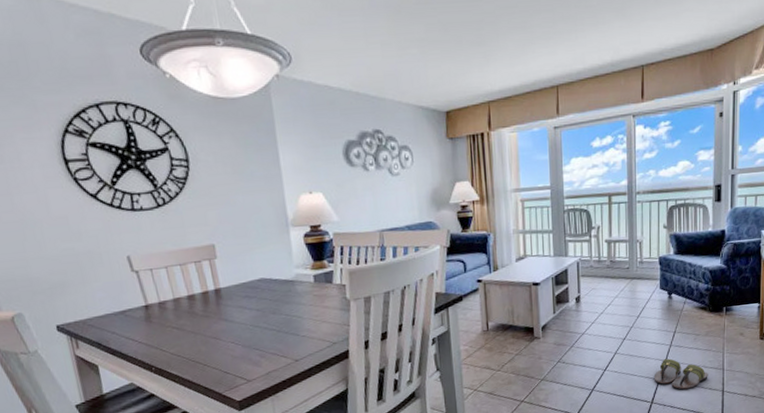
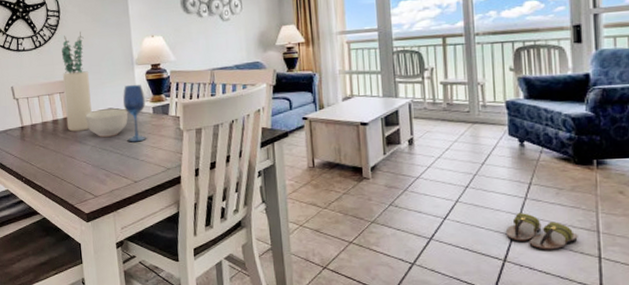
vase: none [194,186,239,308] -> present [62,32,92,132]
bowl: none [230,278,285,313] -> present [85,108,128,138]
wineglass: none [276,249,307,317] -> present [122,84,146,143]

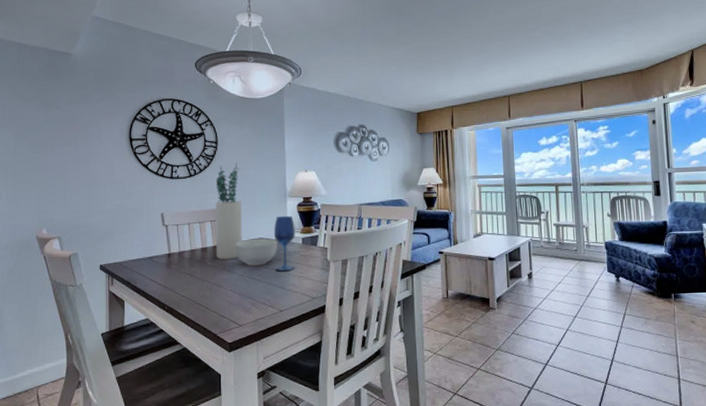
sandal: present [505,213,578,250] -> none [606,340,662,373]

